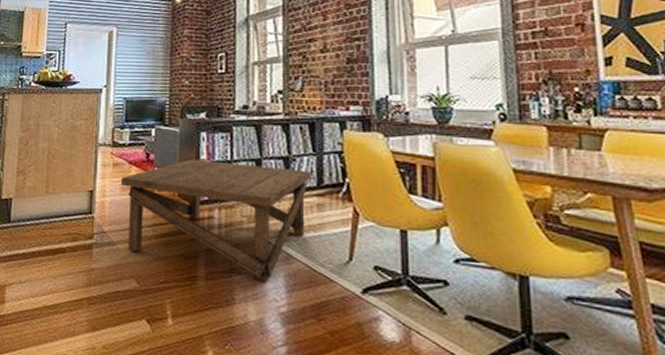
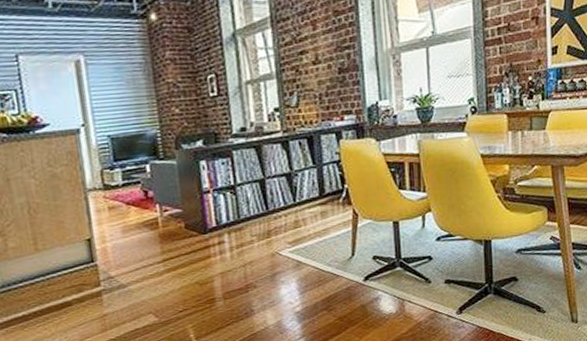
coffee table: present [120,159,311,283] -> none [120,183,313,290]

